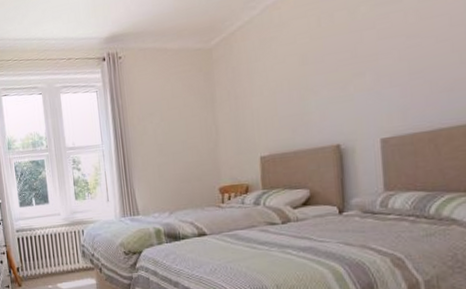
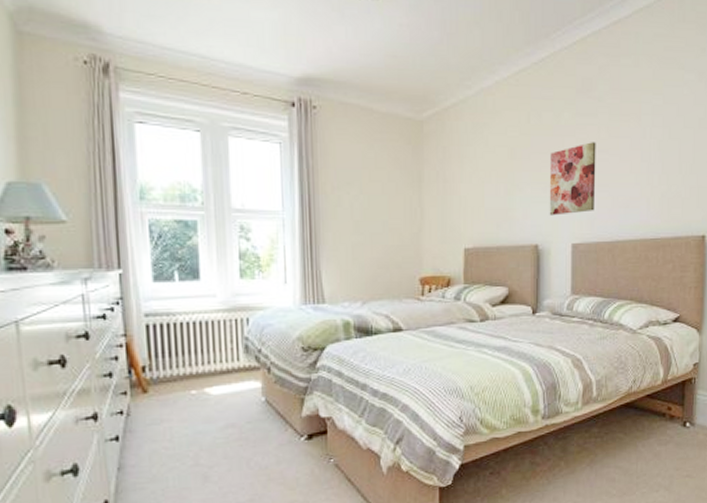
wall art: none [347,29,407,113] -> present [549,142,596,216]

